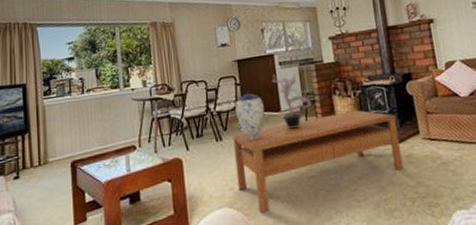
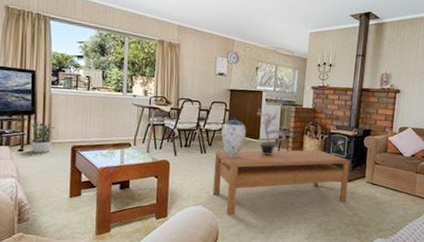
potted plant: none [24,139,51,177] -> present [30,121,55,153]

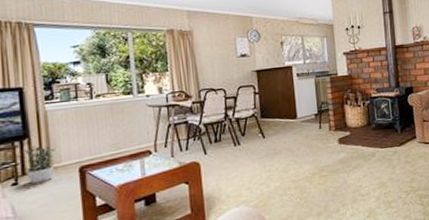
coffee table: present [212,150,351,215] -> none [250,118,402,208]
decorative urn: present [221,116,246,158] -> none [254,98,282,145]
potted plant: present [256,108,286,155] -> none [289,84,326,135]

